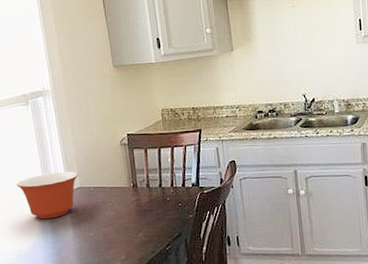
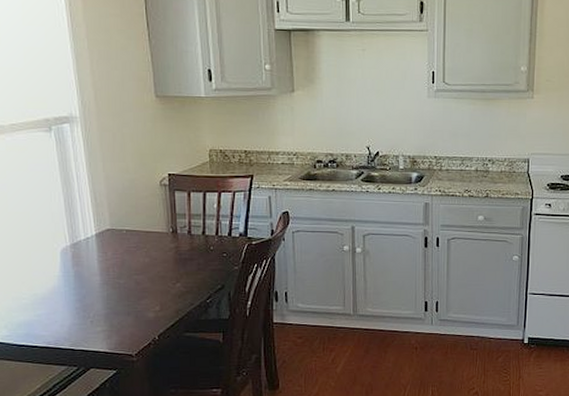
mixing bowl: present [17,171,79,219] -> none [34,210,109,262]

